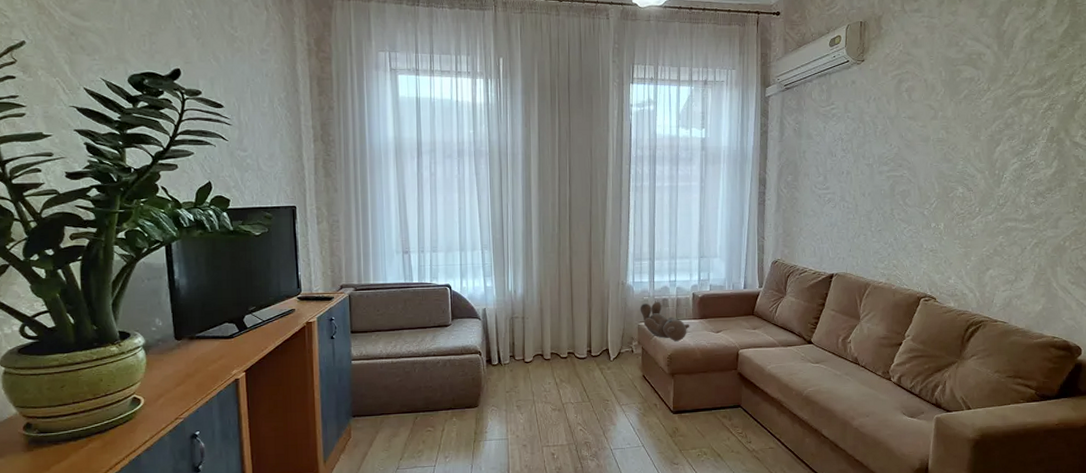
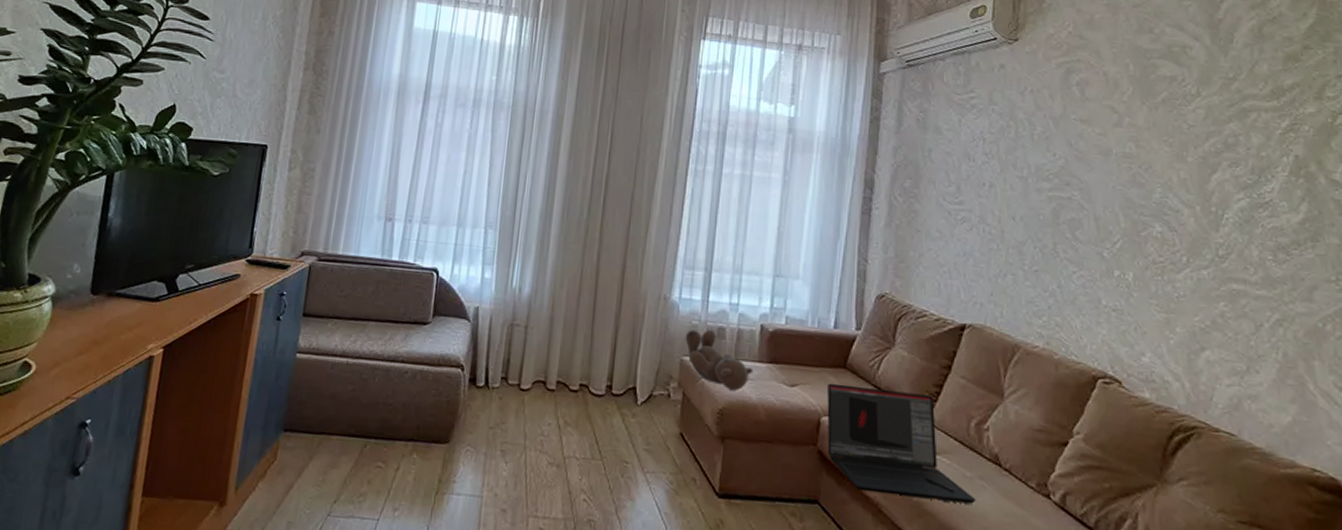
laptop: none [742,325,844,395] -> present [827,383,976,504]

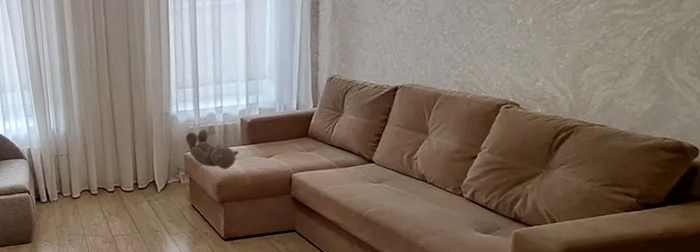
laptop: present [827,383,976,504] -> none [295,143,409,218]

